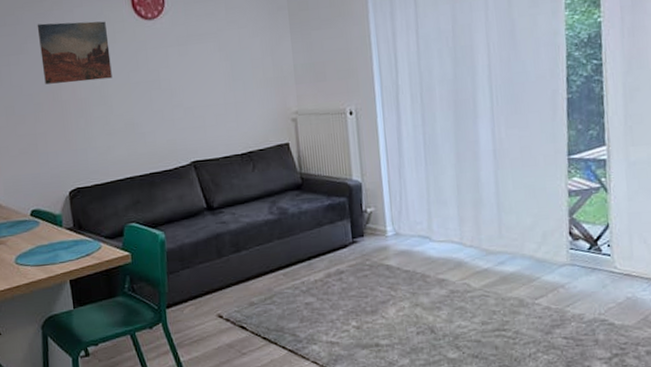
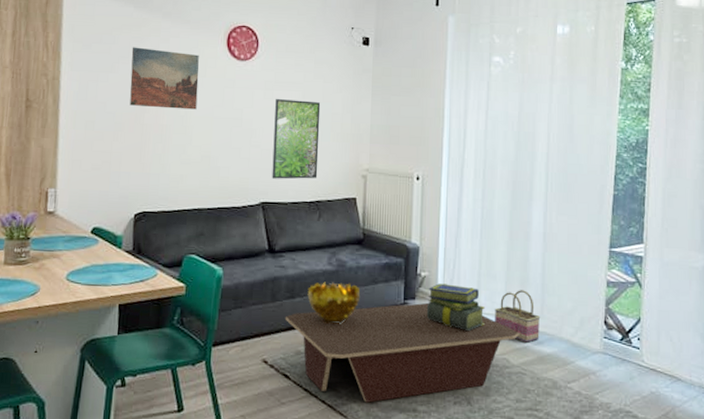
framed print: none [191,50,246,136] -> present [272,99,321,179]
coffee table: none [233,238,478,344] -> present [285,302,519,403]
decorative bowl: none [252,229,307,272] -> present [307,282,361,324]
stack of books: none [376,216,440,261] -> present [426,283,485,331]
basket: none [448,212,500,265] -> present [494,290,541,343]

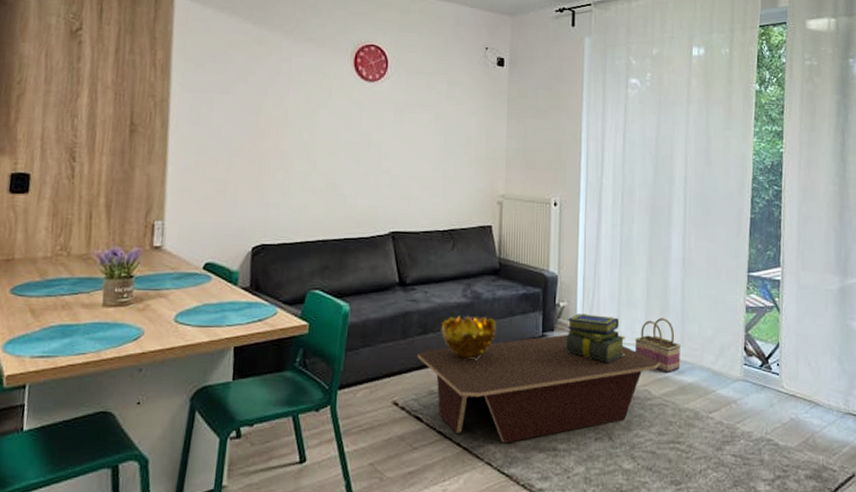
wall art: present [130,47,199,110] -> none [247,66,324,134]
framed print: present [272,99,321,179] -> none [402,122,454,207]

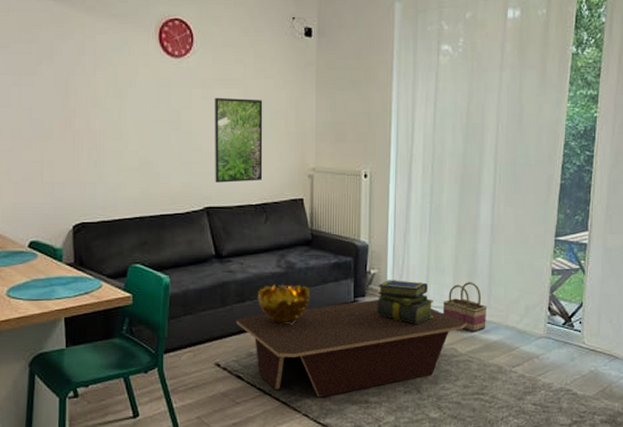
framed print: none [402,122,454,207] -> present [215,98,263,183]

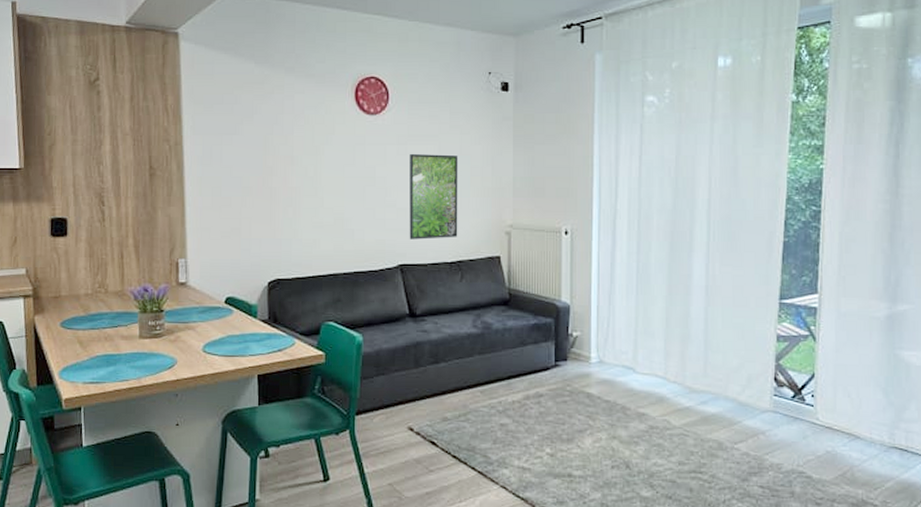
coffee table: present [235,299,467,398] -> none [429,363,680,469]
decorative bowl: present [257,284,311,325] -> none [452,345,509,389]
stack of books: present [376,280,434,324] -> none [579,343,643,392]
basket: present [442,282,488,332] -> none [652,347,704,403]

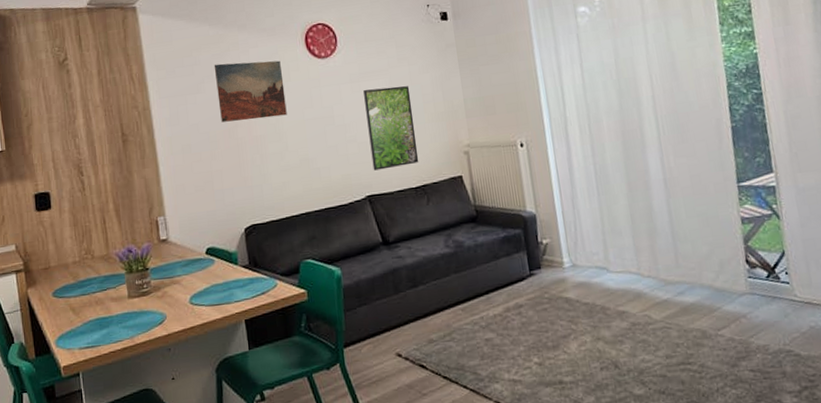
wall art: none [255,106,327,170] -> present [214,60,287,122]

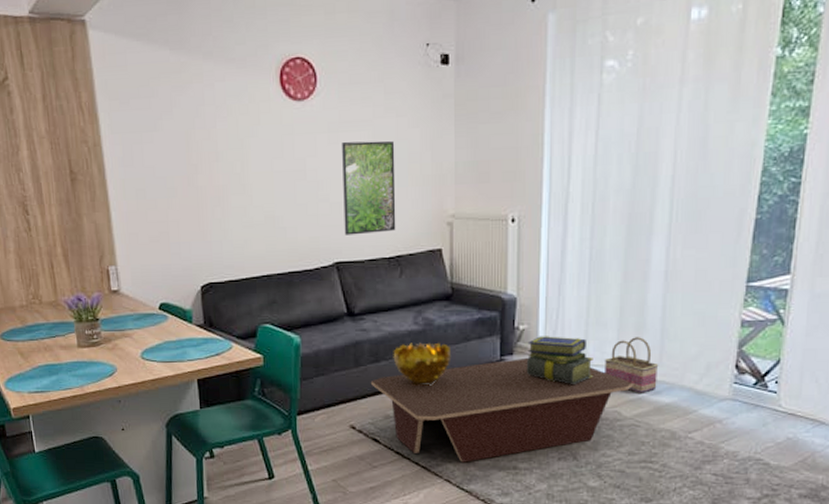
wall art: present [214,60,287,122] -> none [173,97,254,167]
coffee table: none [411,269,657,382] -> present [370,357,633,463]
decorative bowl: none [429,262,484,307] -> present [393,342,452,386]
stack of books: none [552,247,618,293] -> present [526,336,593,384]
basket: none [625,241,679,296] -> present [604,337,659,393]

